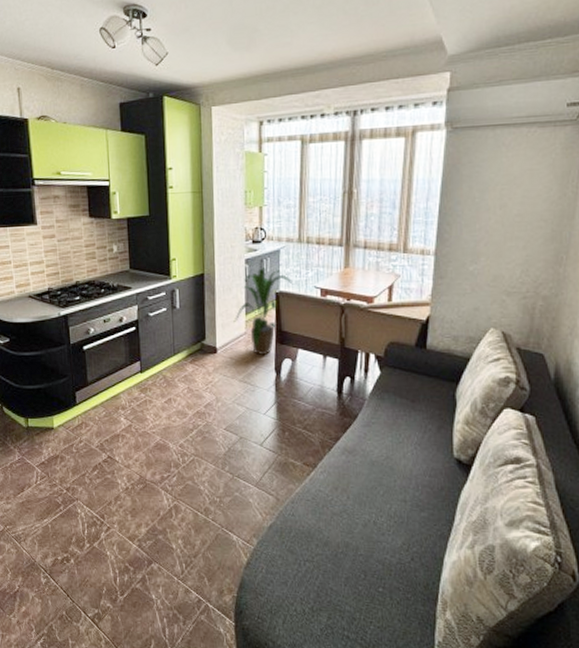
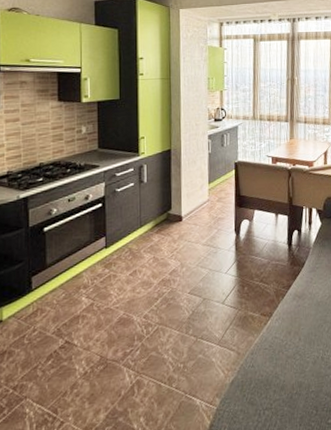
house plant: present [233,268,294,356] -> none [198,142,250,220]

